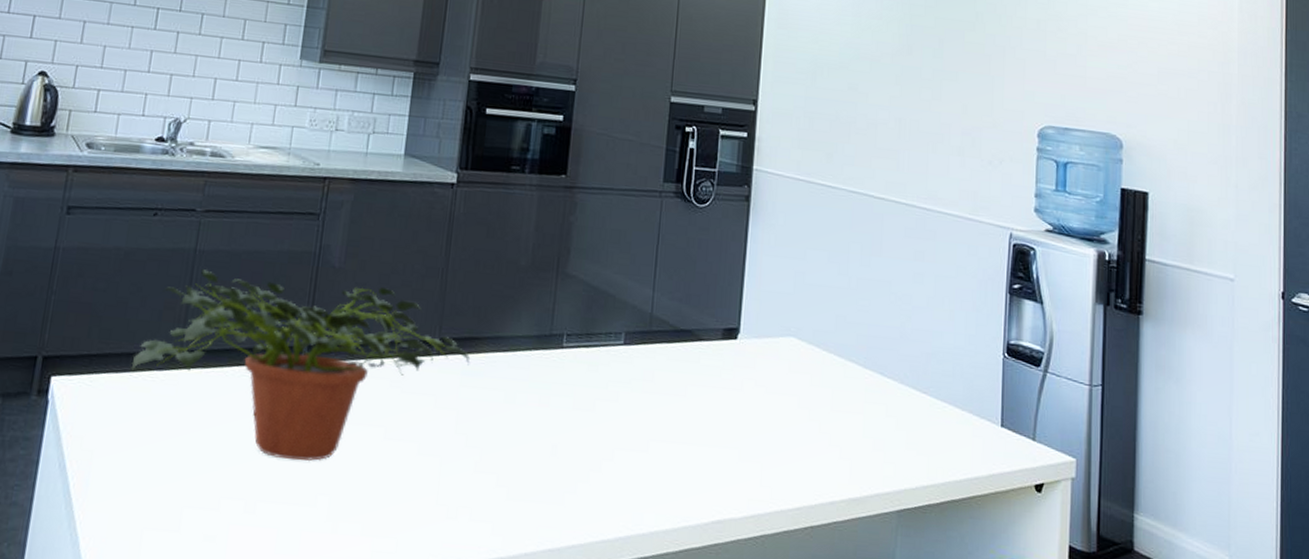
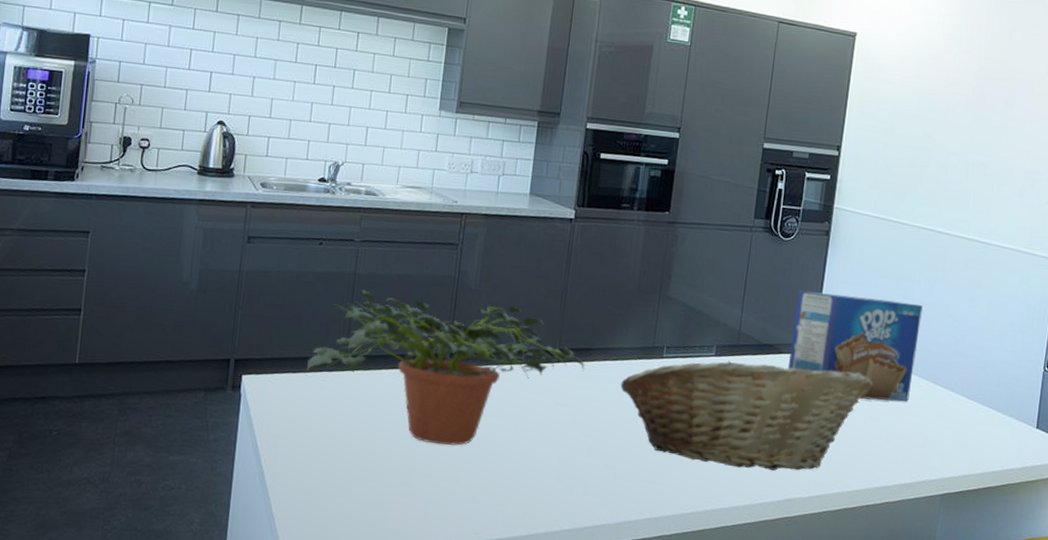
fruit basket: none [513,350,810,485] -> present [620,361,874,471]
toaster pastry box: none [709,265,860,397] -> present [787,290,923,401]

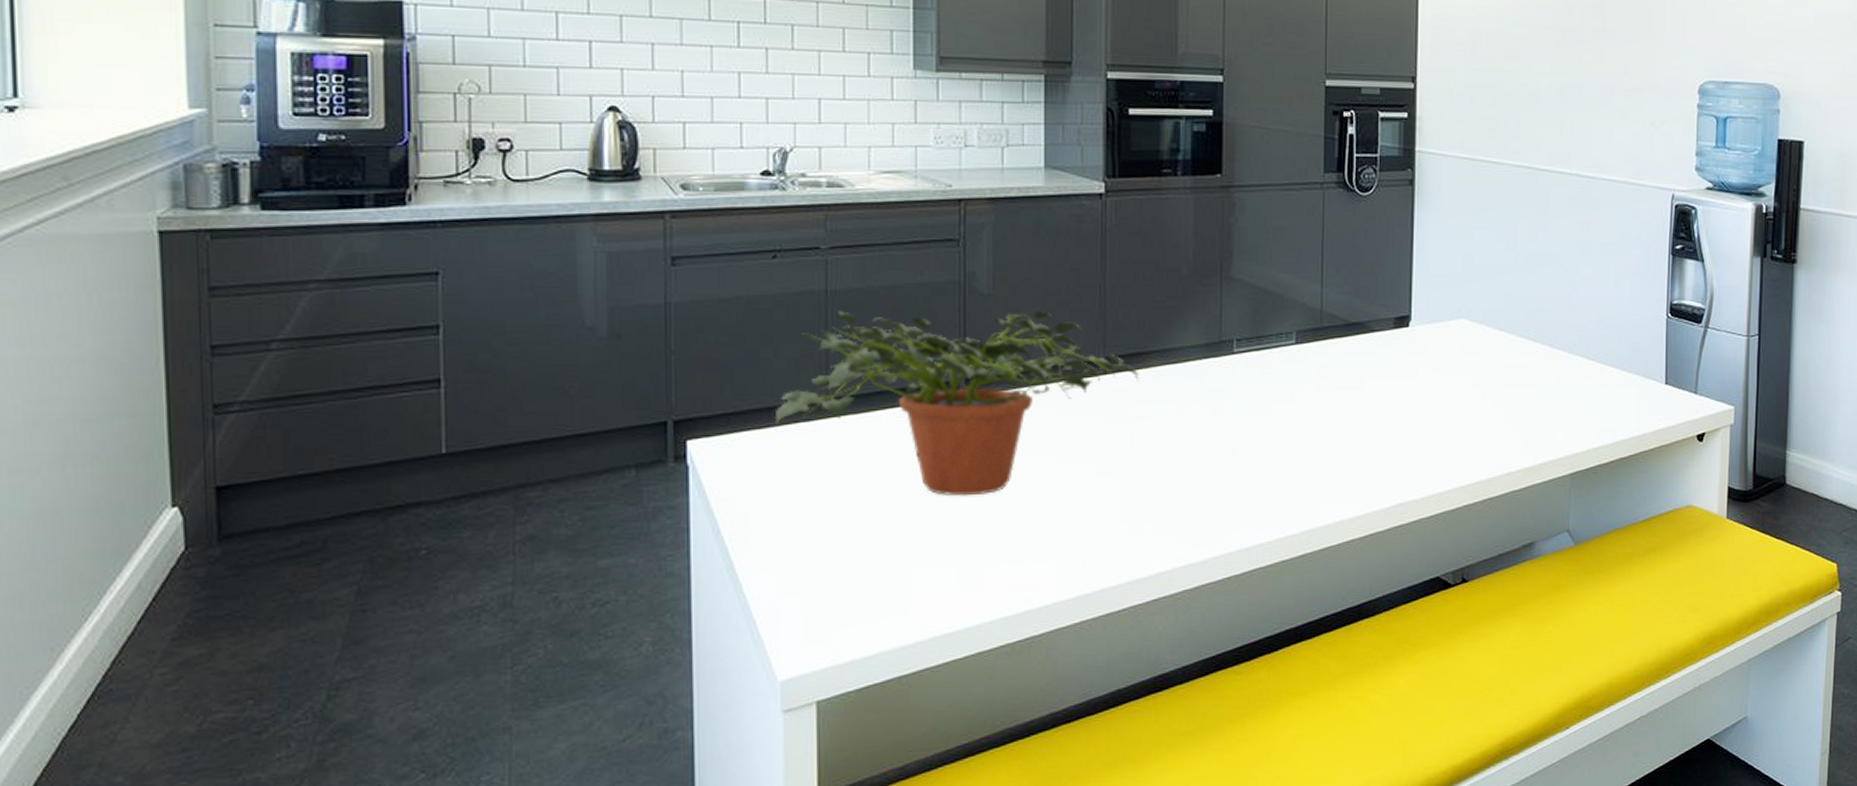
fruit basket: present [620,361,874,471] -> none [1186,344,1483,475]
toaster pastry box: present [787,290,923,401] -> none [1382,254,1528,375]

